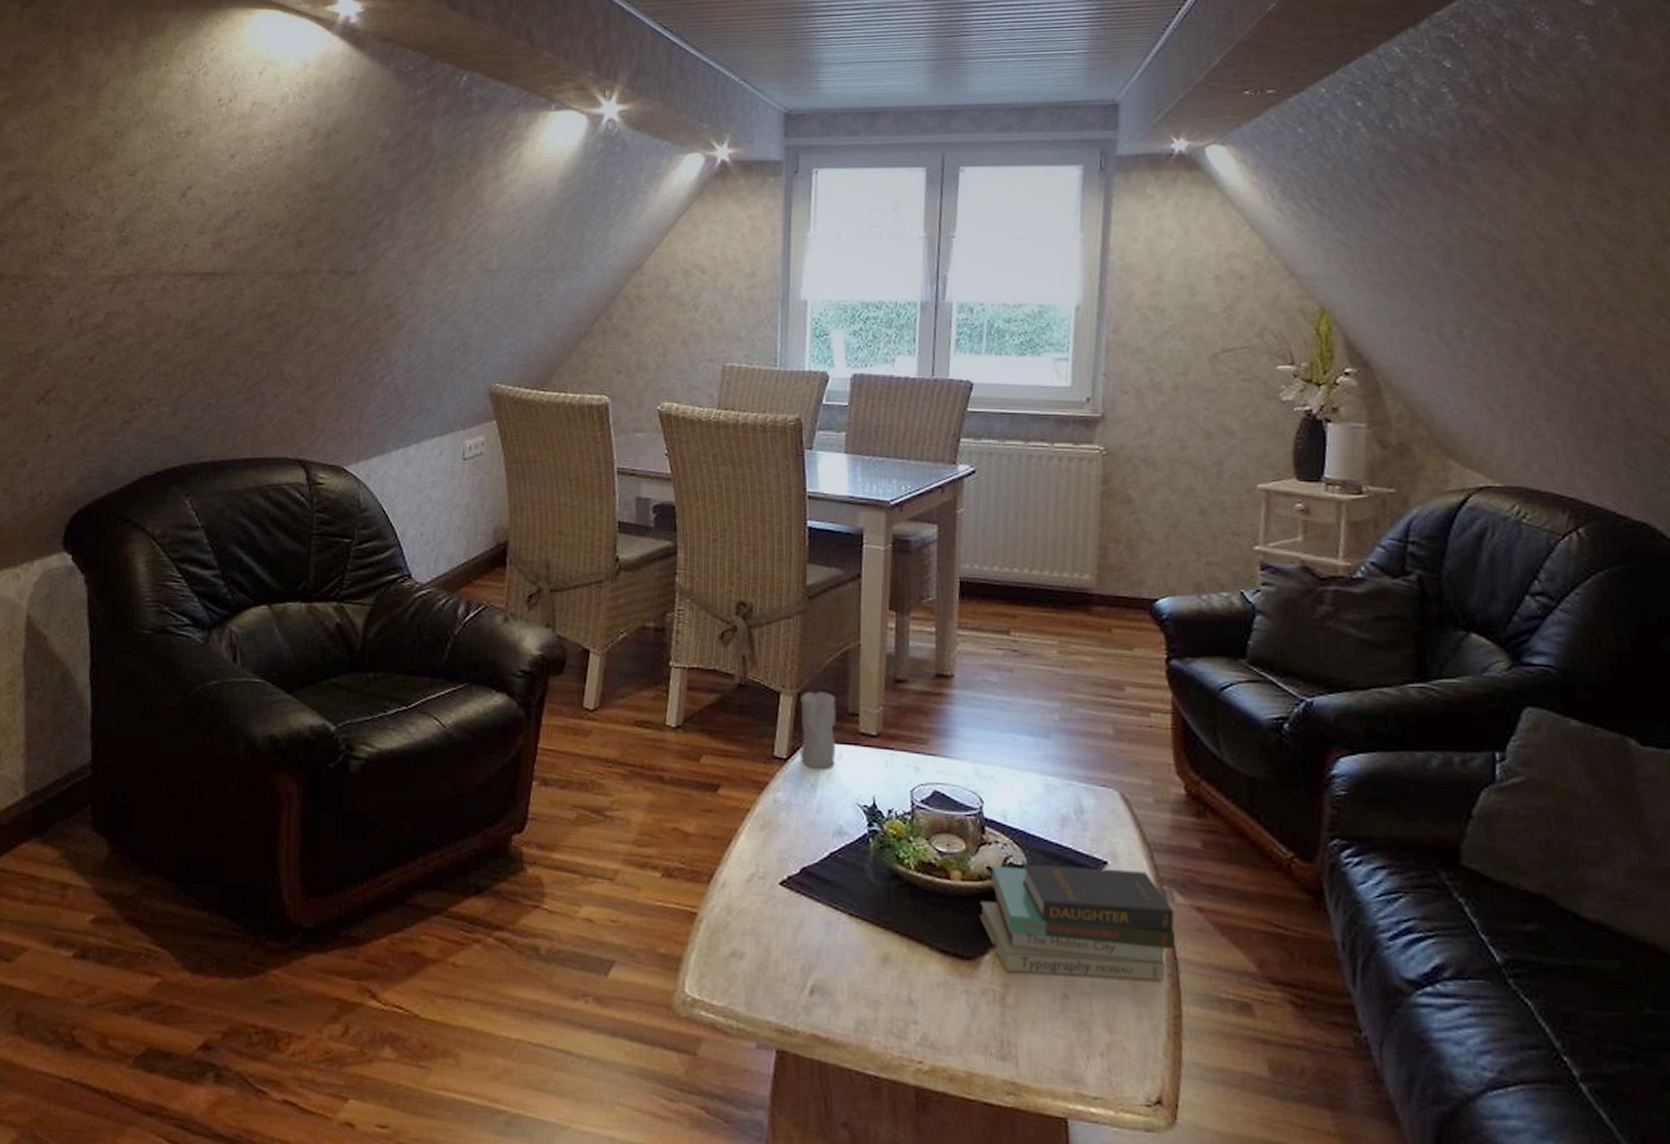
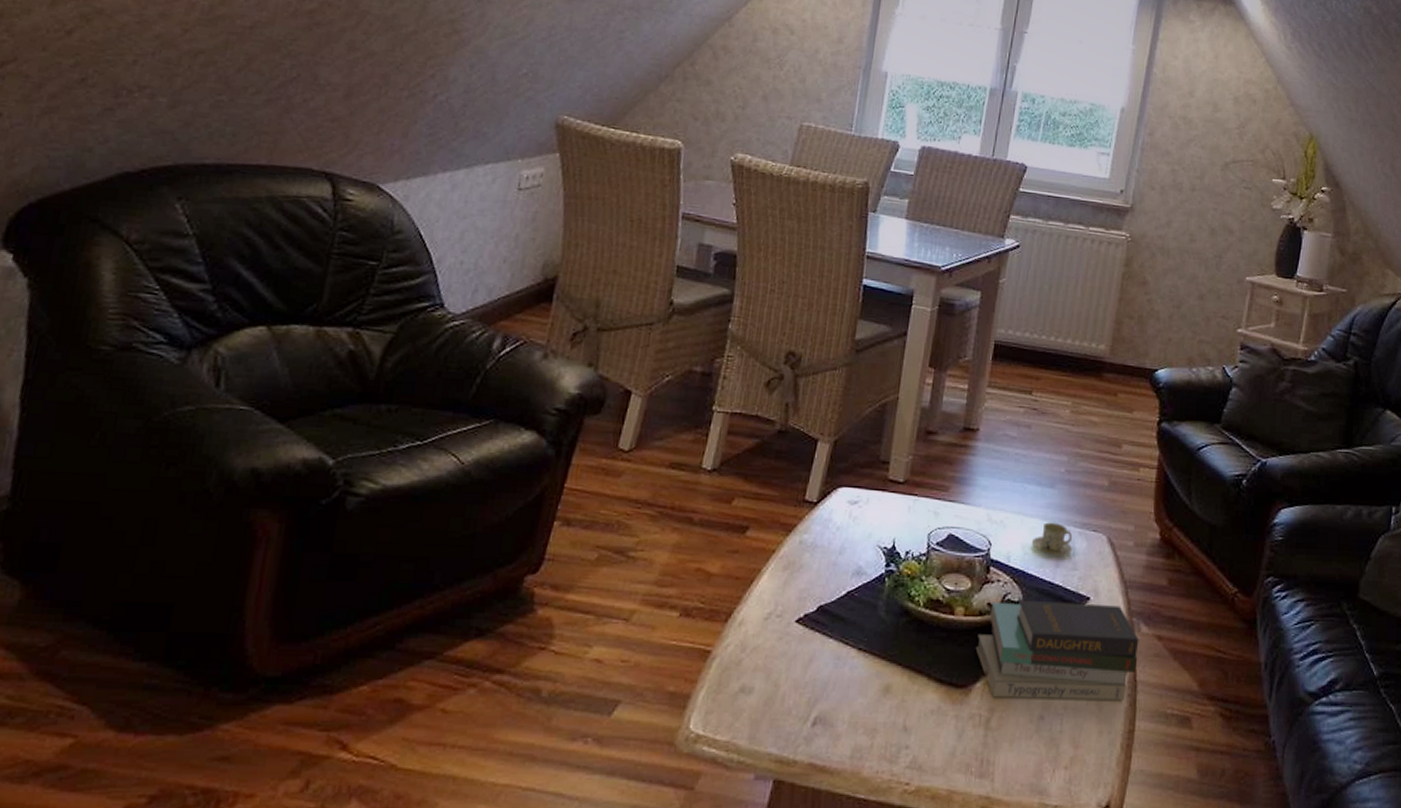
candle: present [799,691,836,769] -> none [829,439,870,513]
cup and saucer: none [1031,776,1079,815] -> present [1032,522,1073,556]

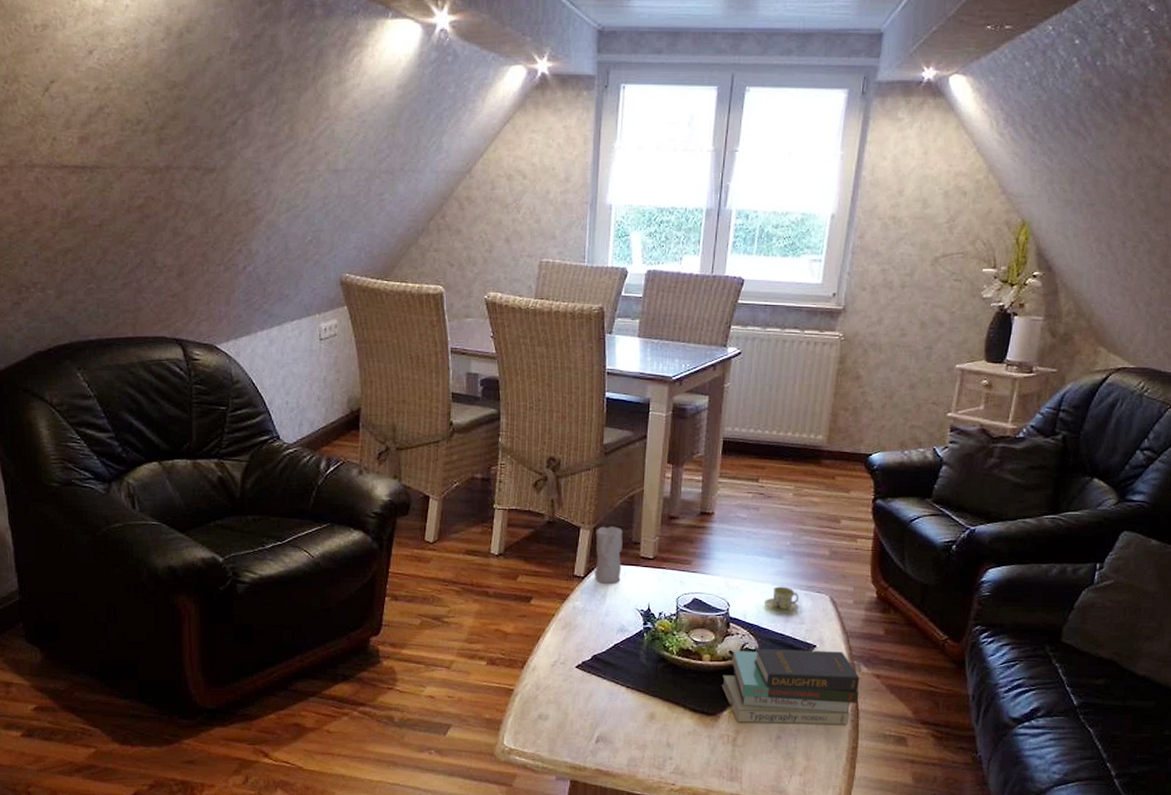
candle: none [829,439,870,513] -> present [593,526,623,584]

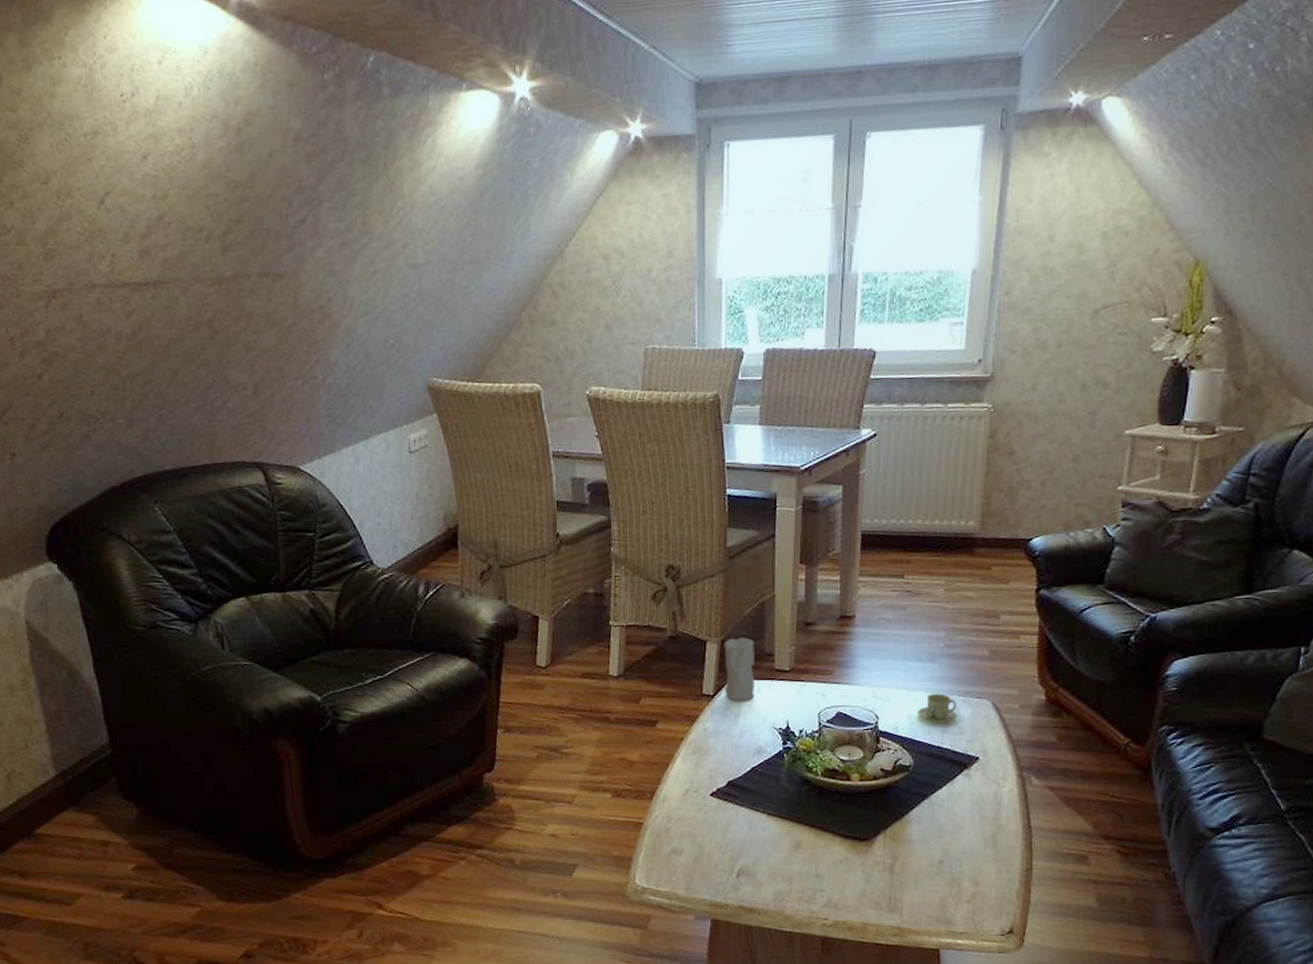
books: present [721,648,860,724] -> none [873,762,1031,848]

